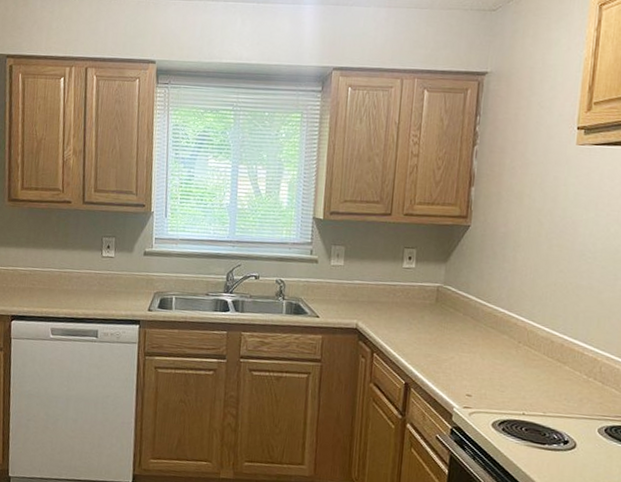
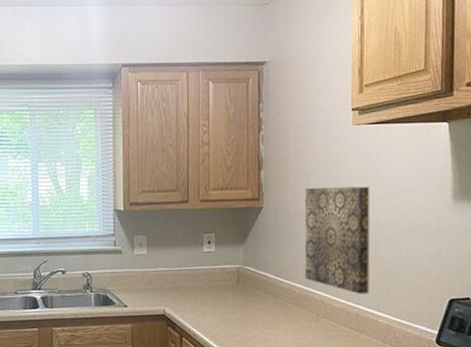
wall art: none [509,208,589,325] -> present [305,186,370,294]

